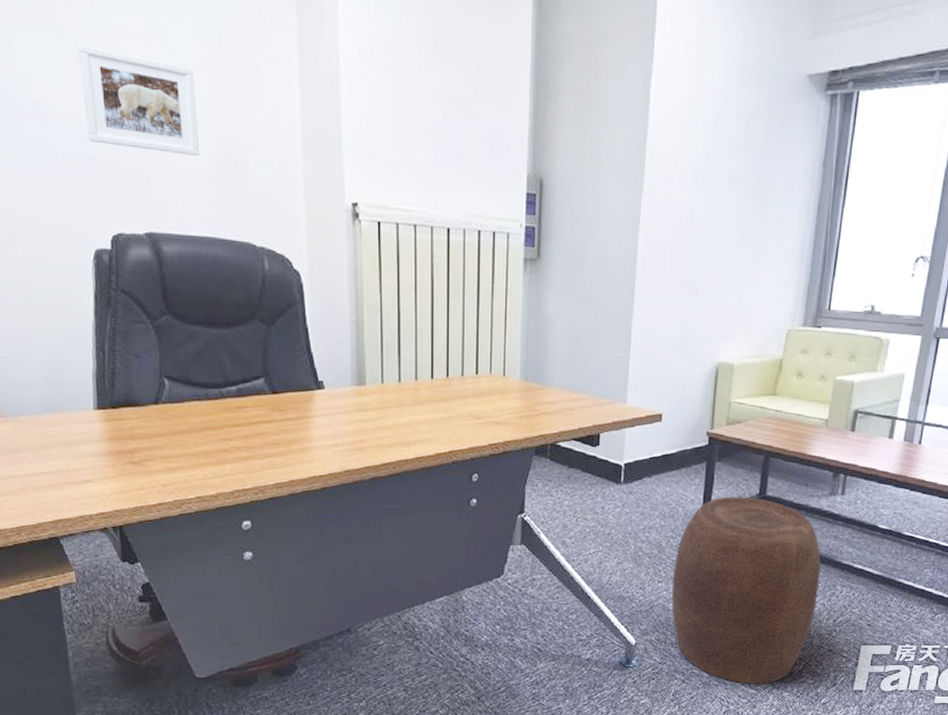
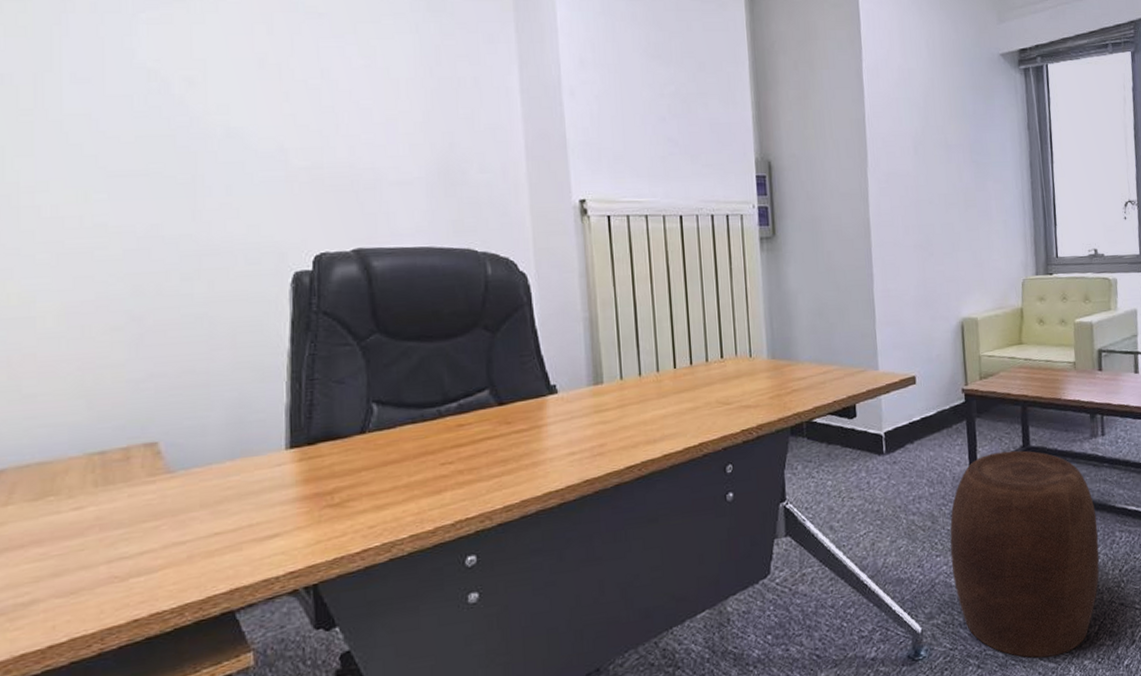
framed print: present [77,44,200,157] -> none [281,70,416,169]

